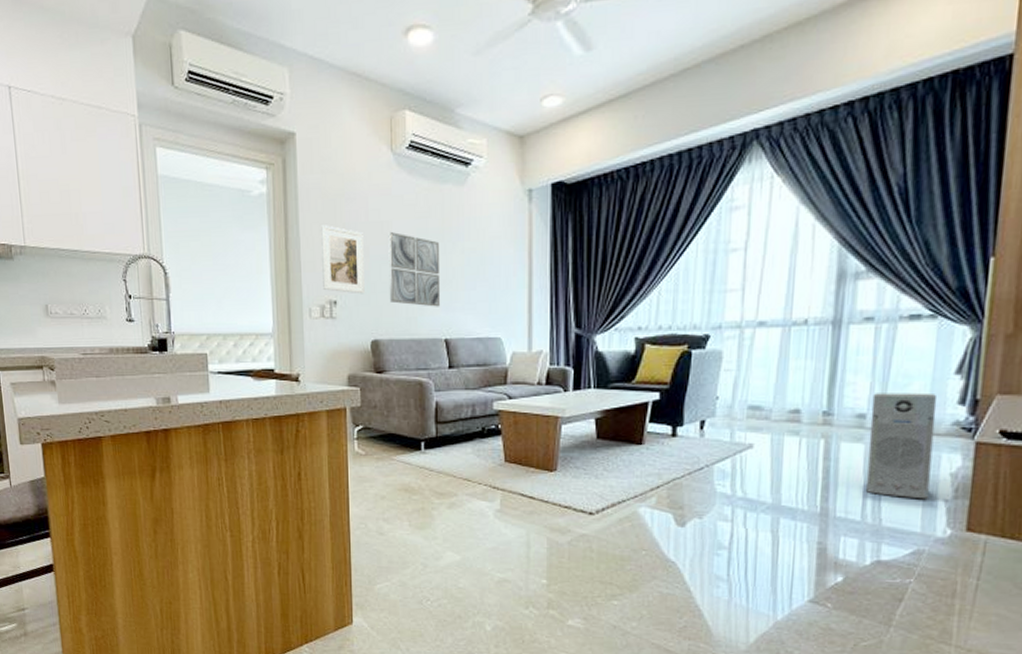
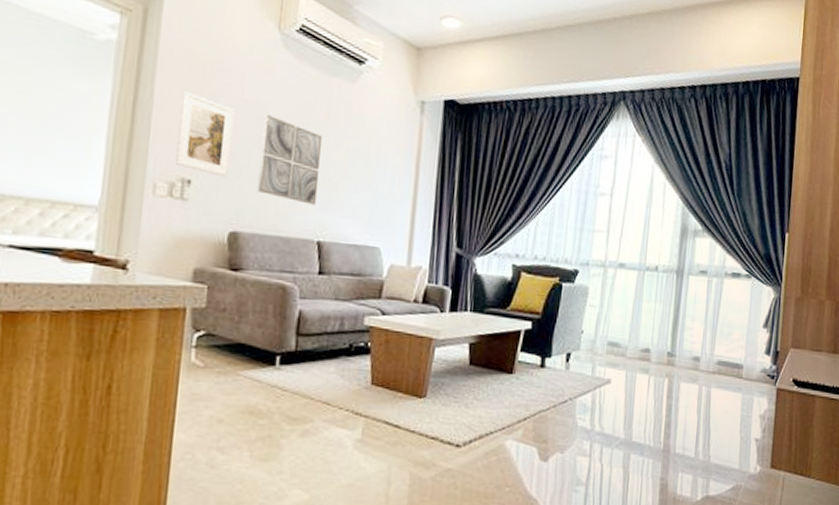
air purifier: present [866,392,938,499] -> none [699,339,751,438]

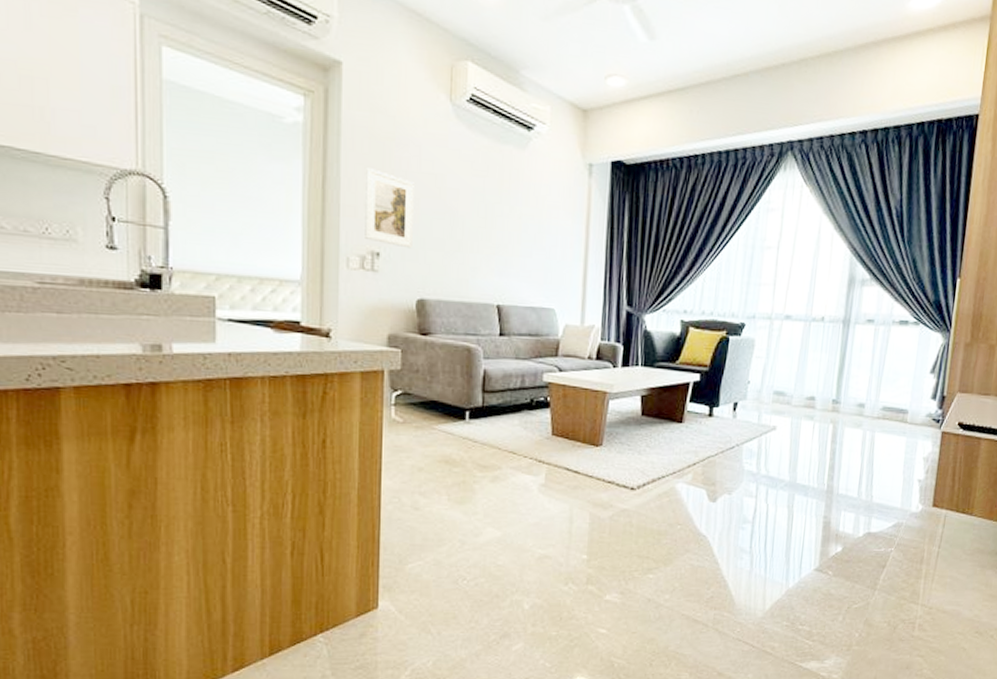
wall art: present [257,114,322,205] -> none [439,185,496,271]

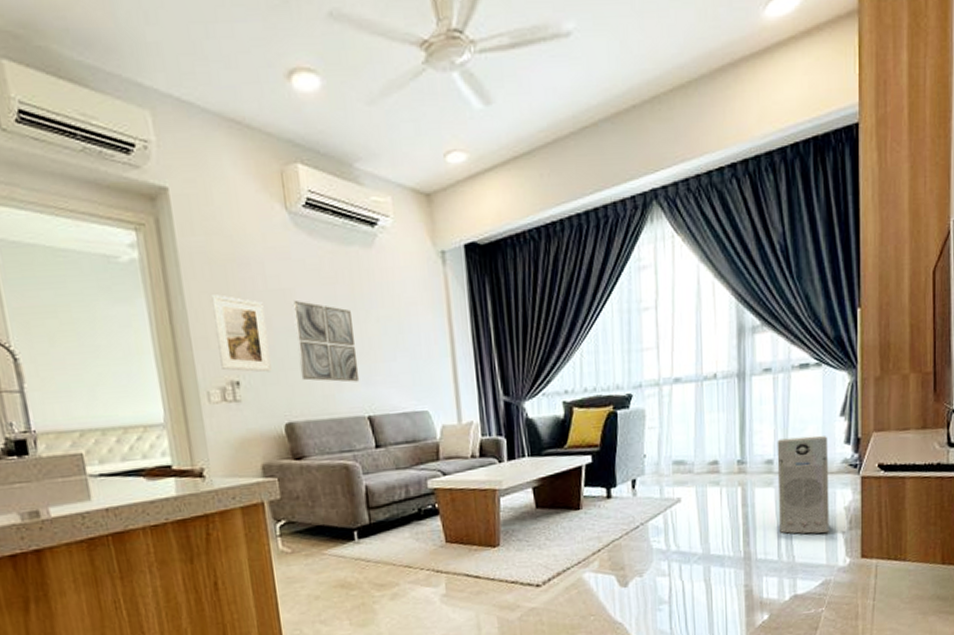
wall art: none [439,185,496,271] -> present [292,300,360,383]
air purifier: none [862,386,917,479] -> present [777,435,829,534]

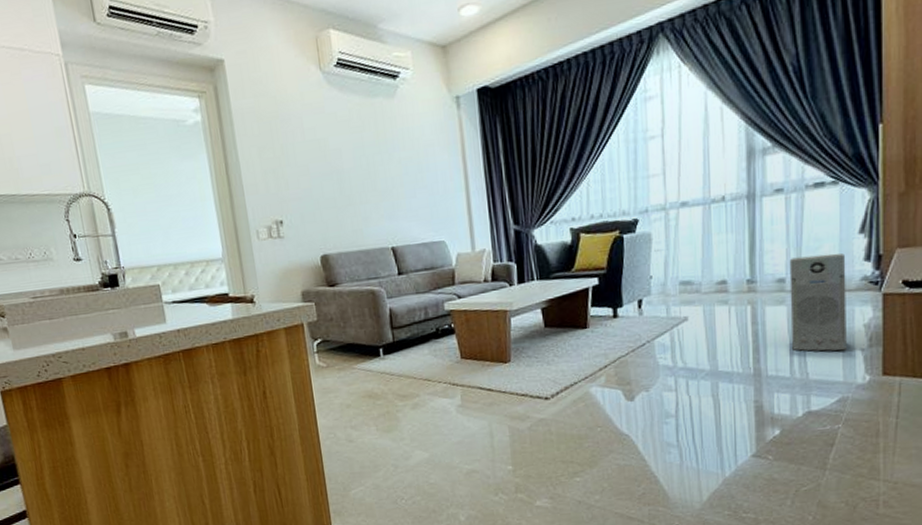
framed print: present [210,294,272,373] -> none [258,147,309,212]
wall art: present [292,300,360,383] -> none [326,148,384,218]

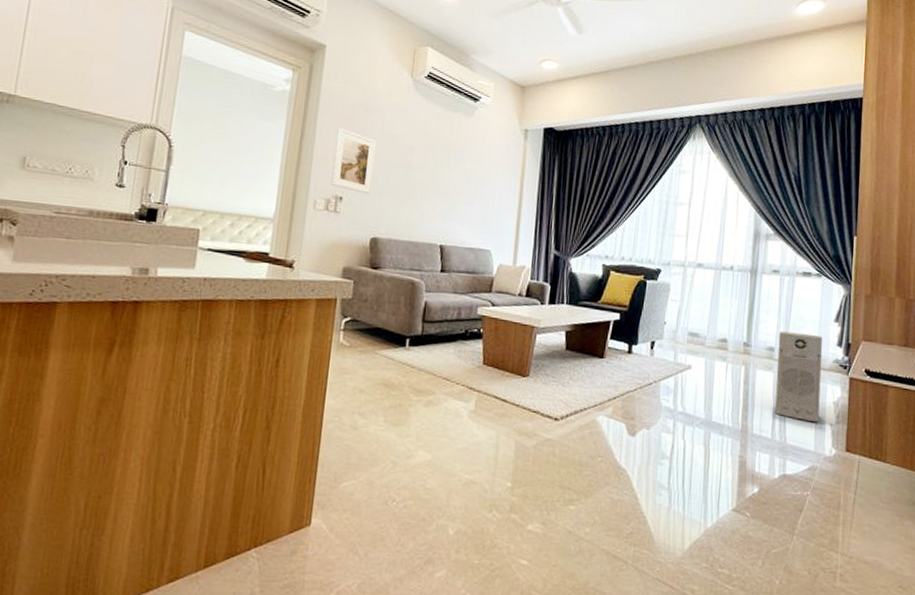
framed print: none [258,147,309,212] -> present [331,128,377,195]

